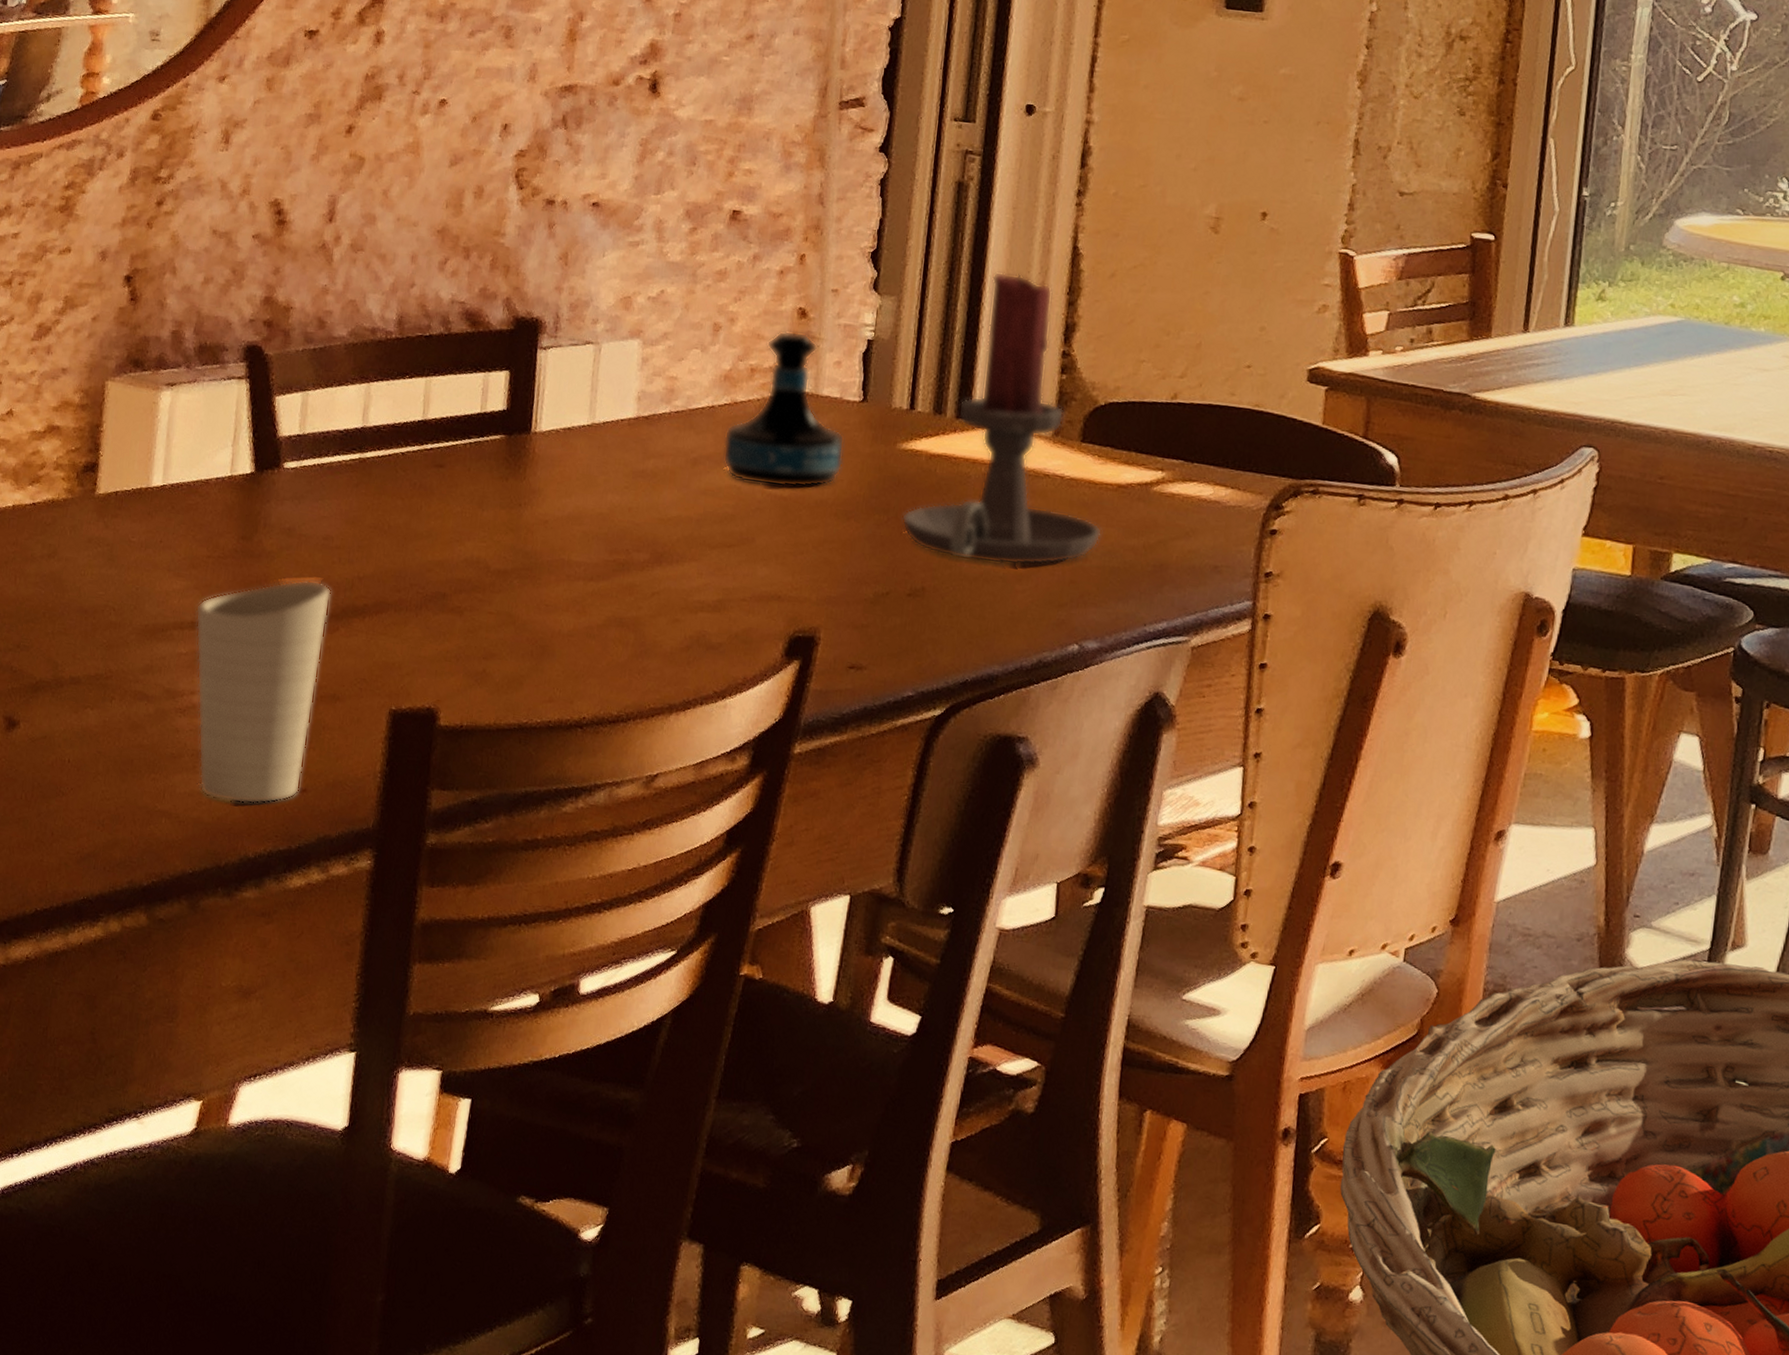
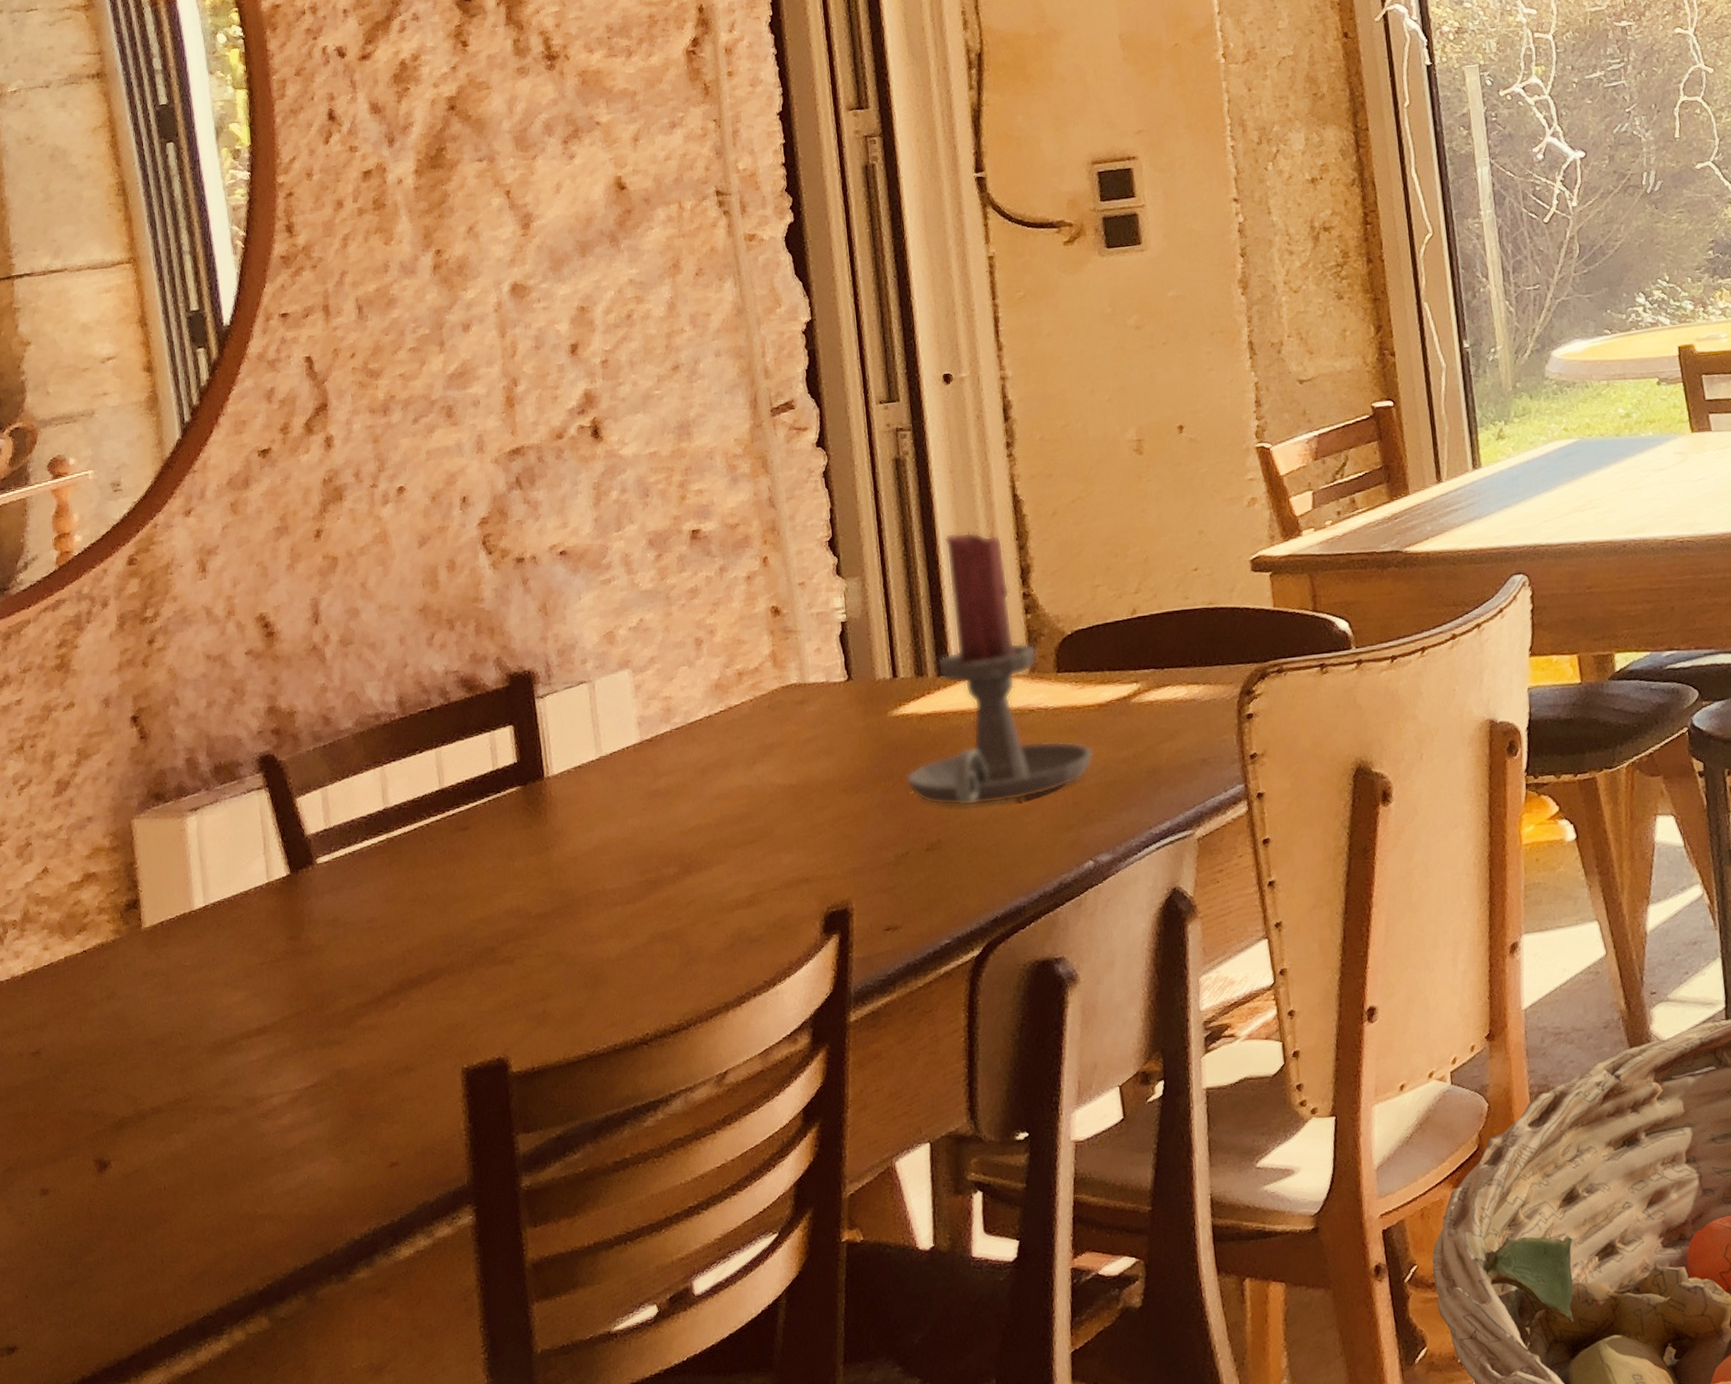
cup: present [195,579,331,804] -> none [258,962,392,1192]
tequila bottle: present [723,330,845,488] -> none [726,629,842,780]

